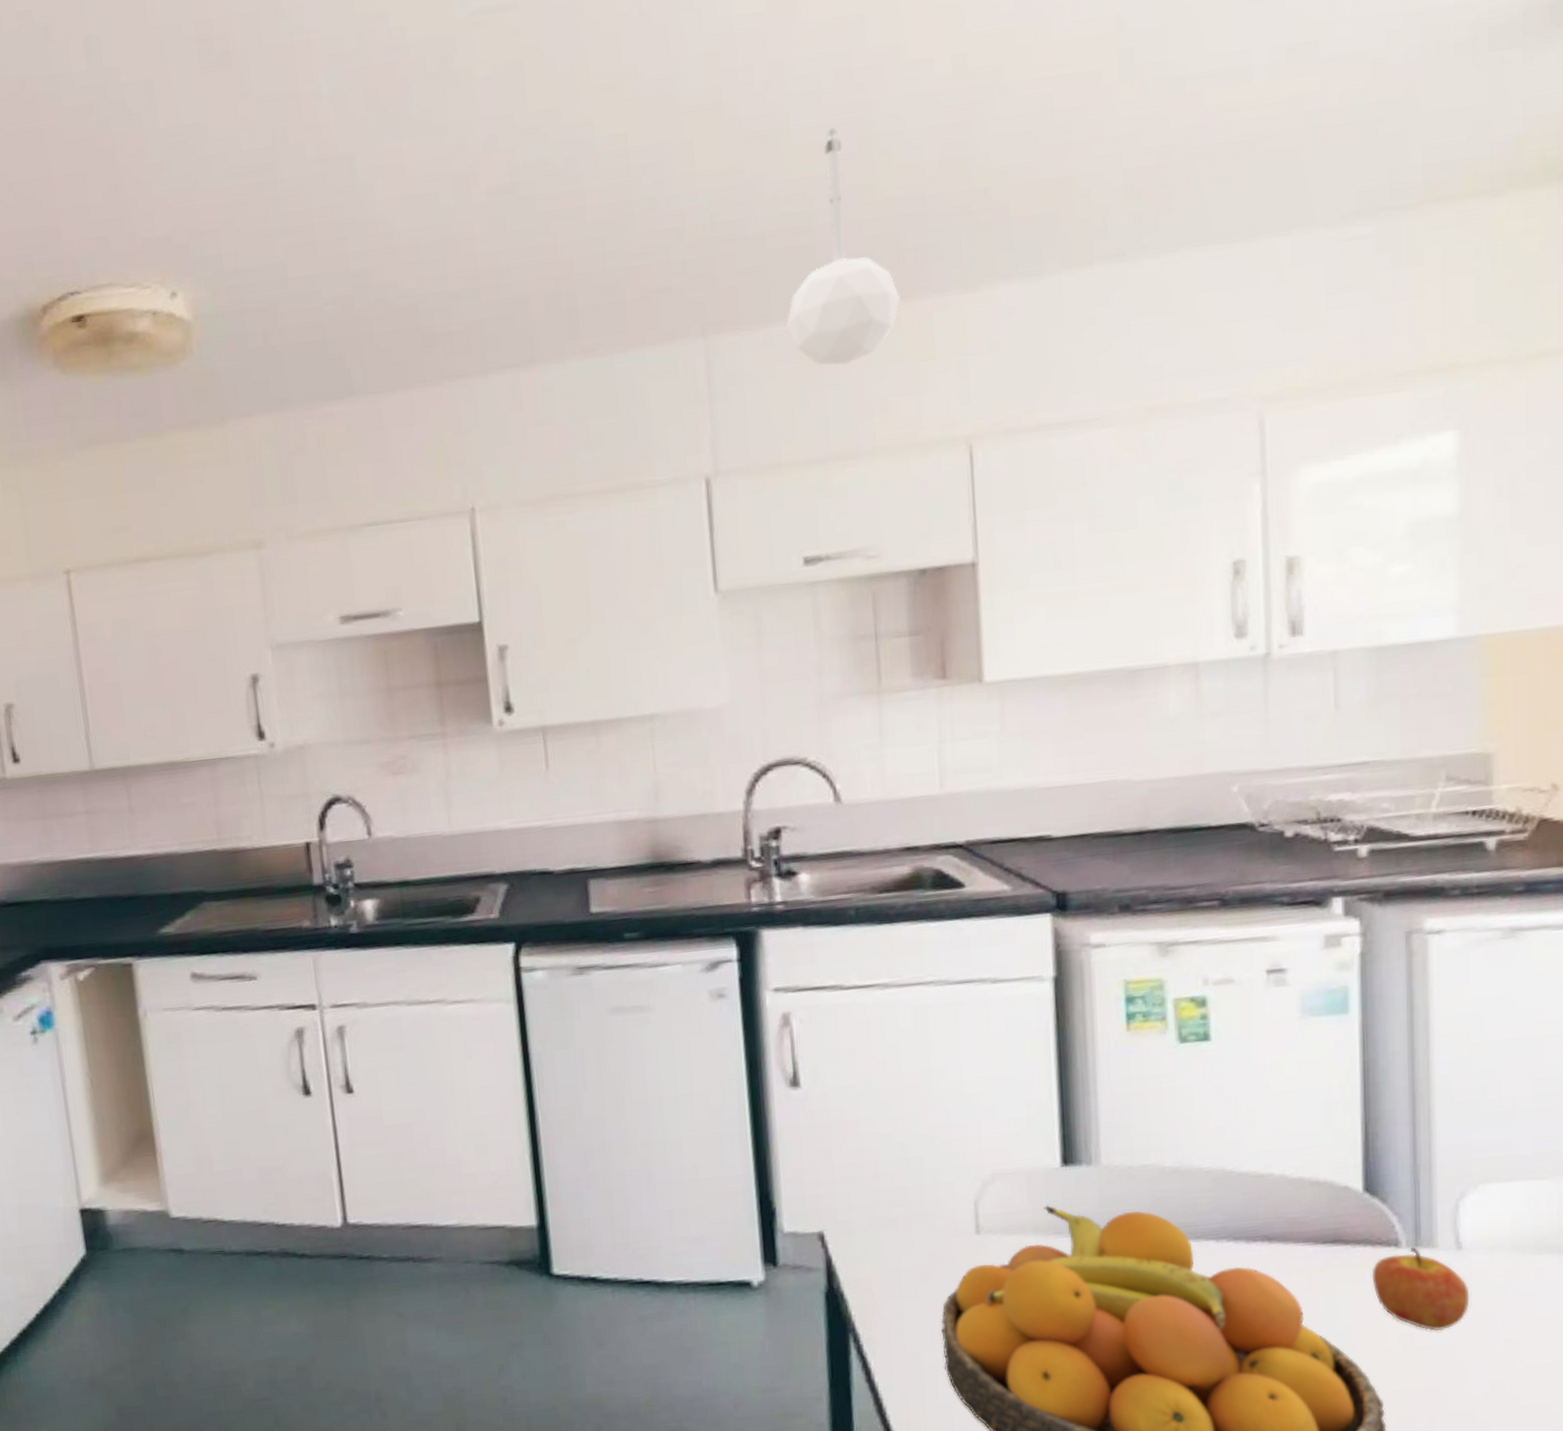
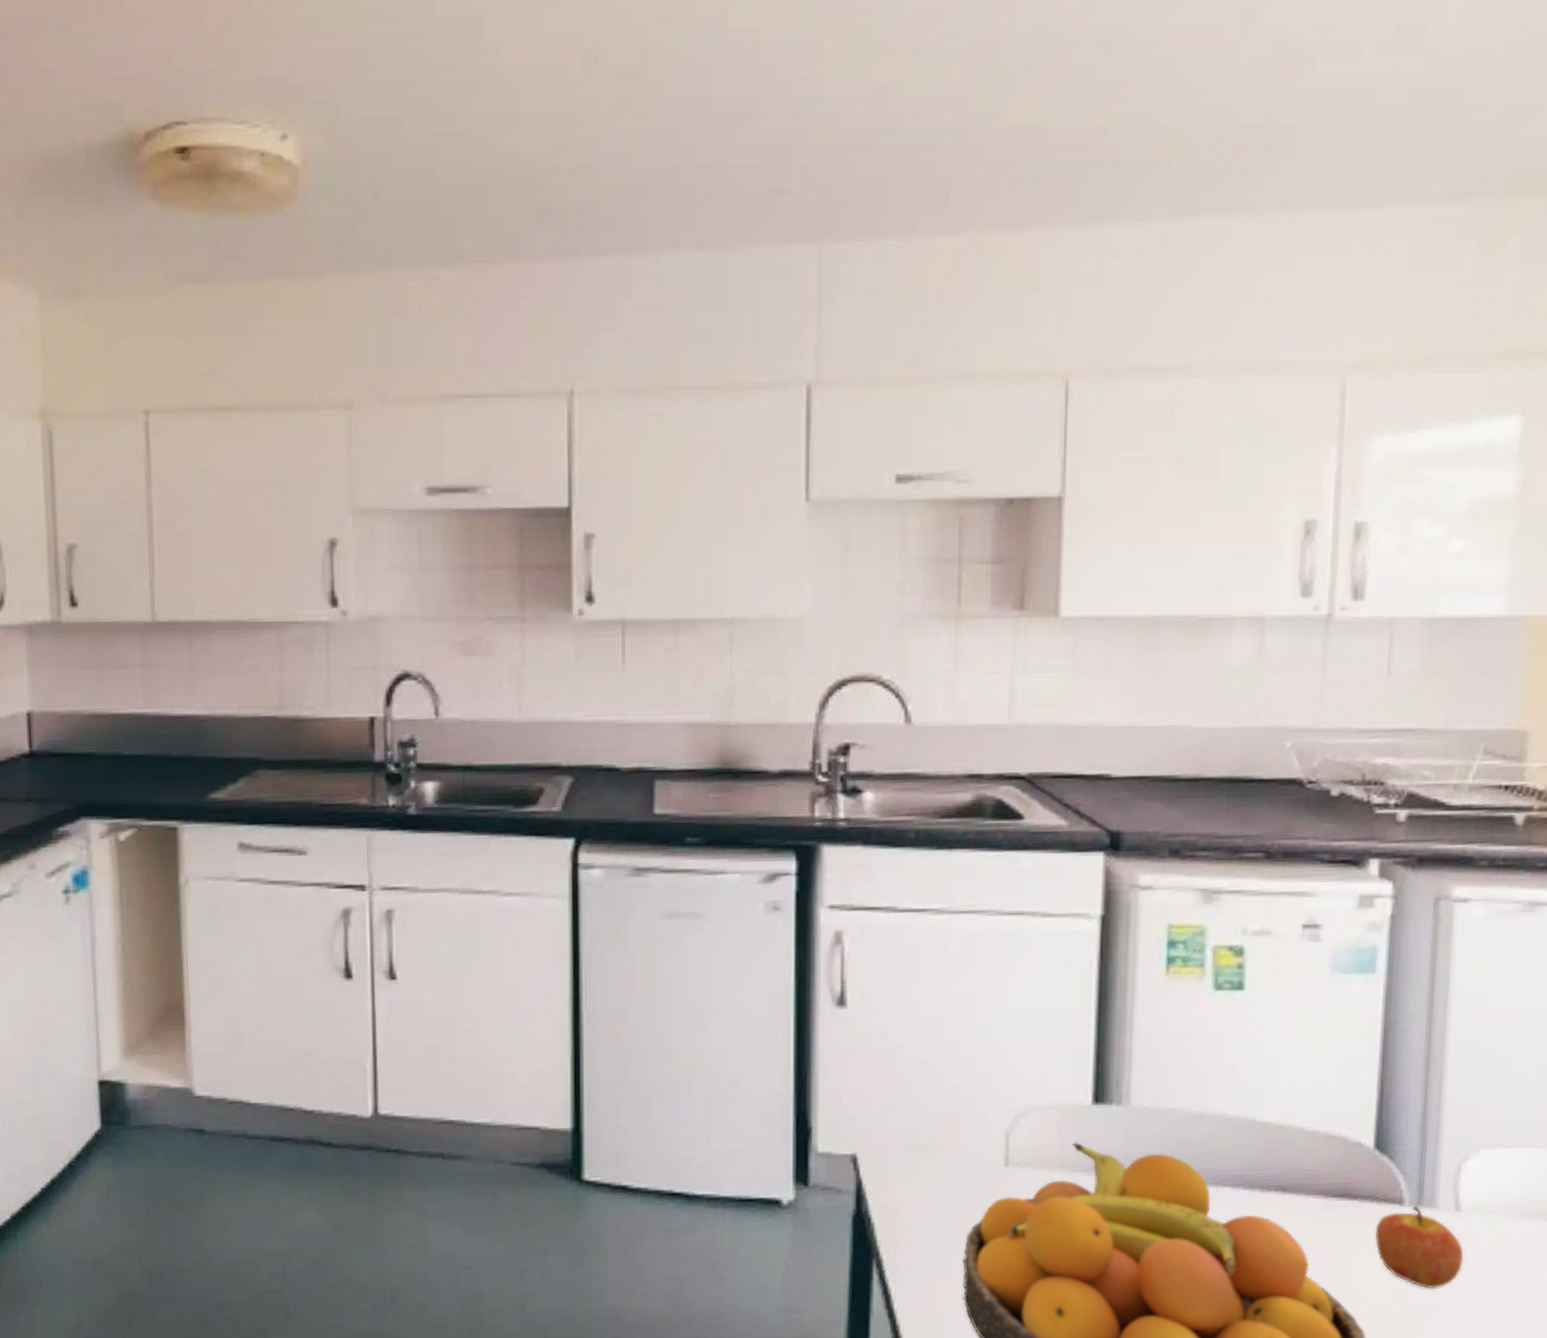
pendant lamp: present [787,126,901,365] -> none [900,48,1013,286]

